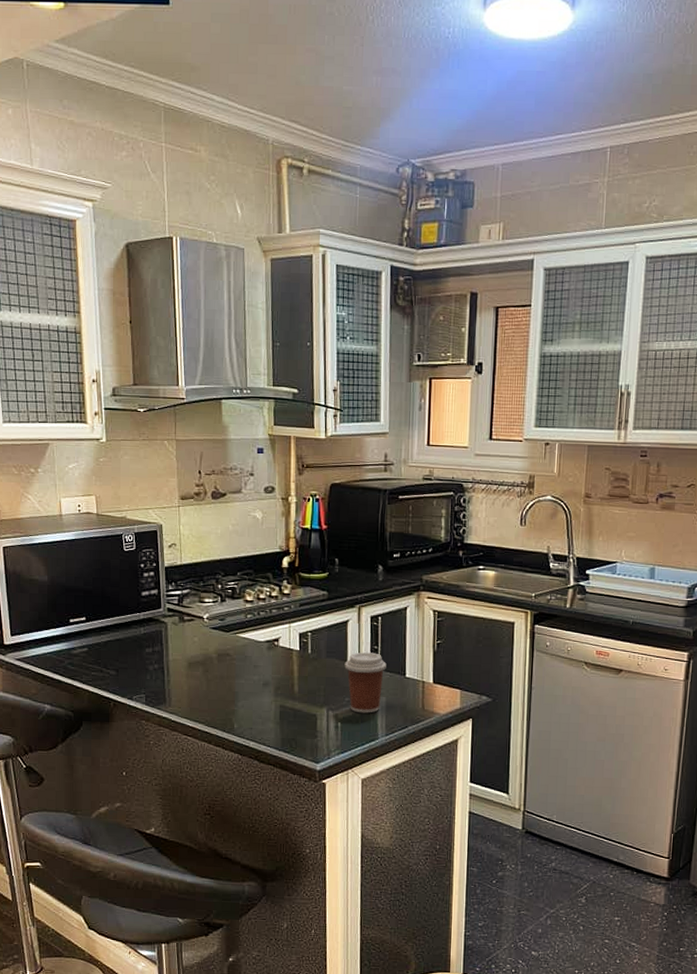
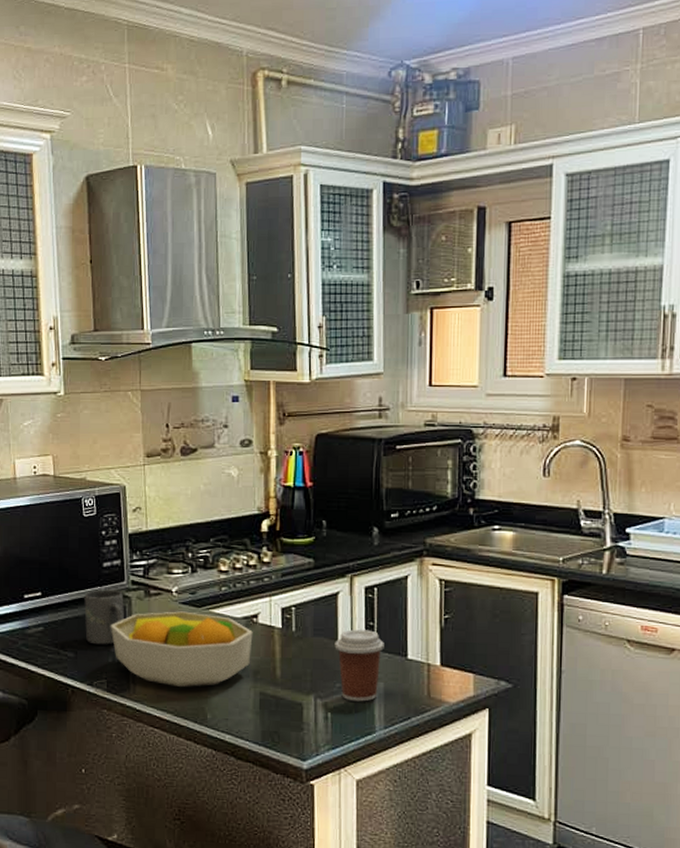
mug: none [125,615,161,664] -> present [84,589,124,645]
fruit bowl: none [148,635,274,702] -> present [110,611,253,688]

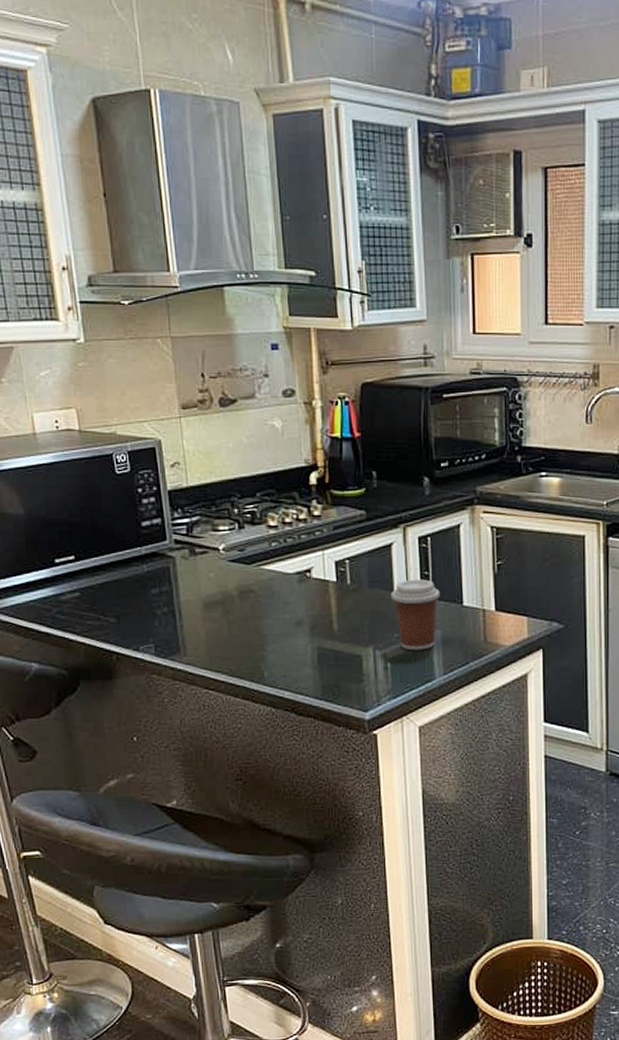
mug: present [84,589,124,645] -> none [123,550,169,608]
fruit bowl: present [110,611,253,688] -> none [154,569,307,648]

